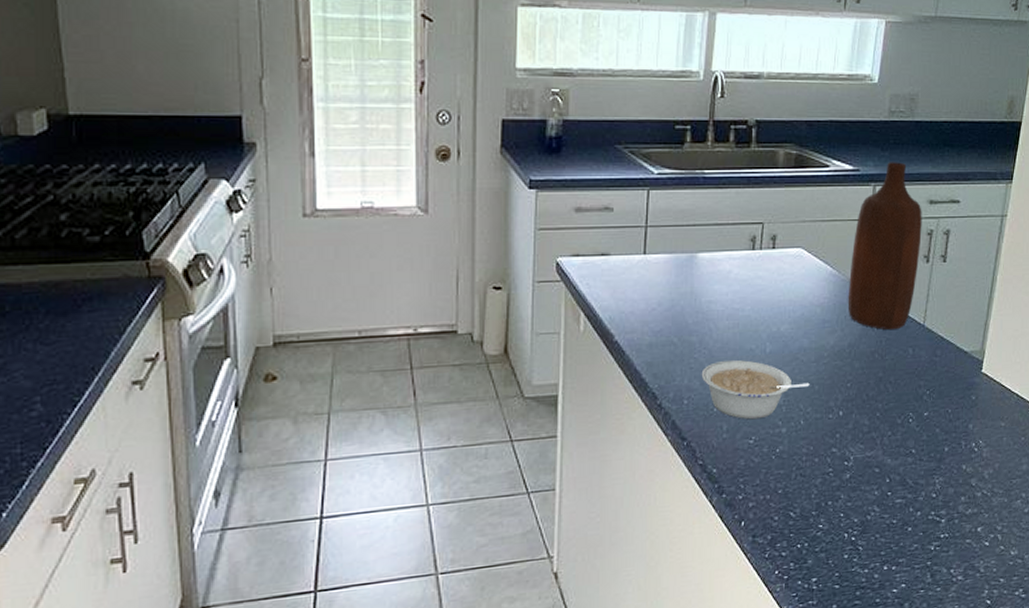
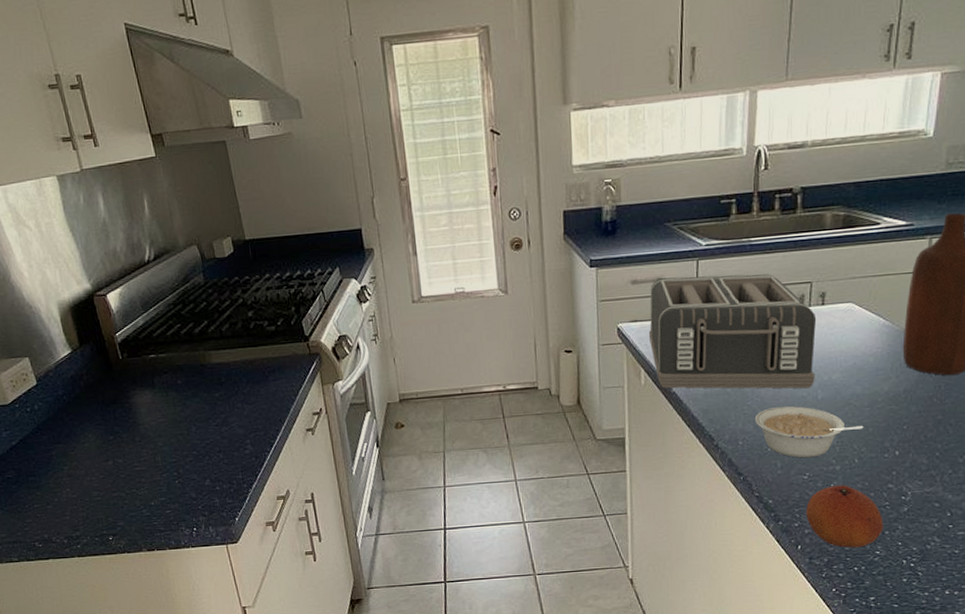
toaster: none [592,207,767,341] -> present [649,274,817,389]
fruit: none [751,450,827,523] -> present [806,485,883,548]

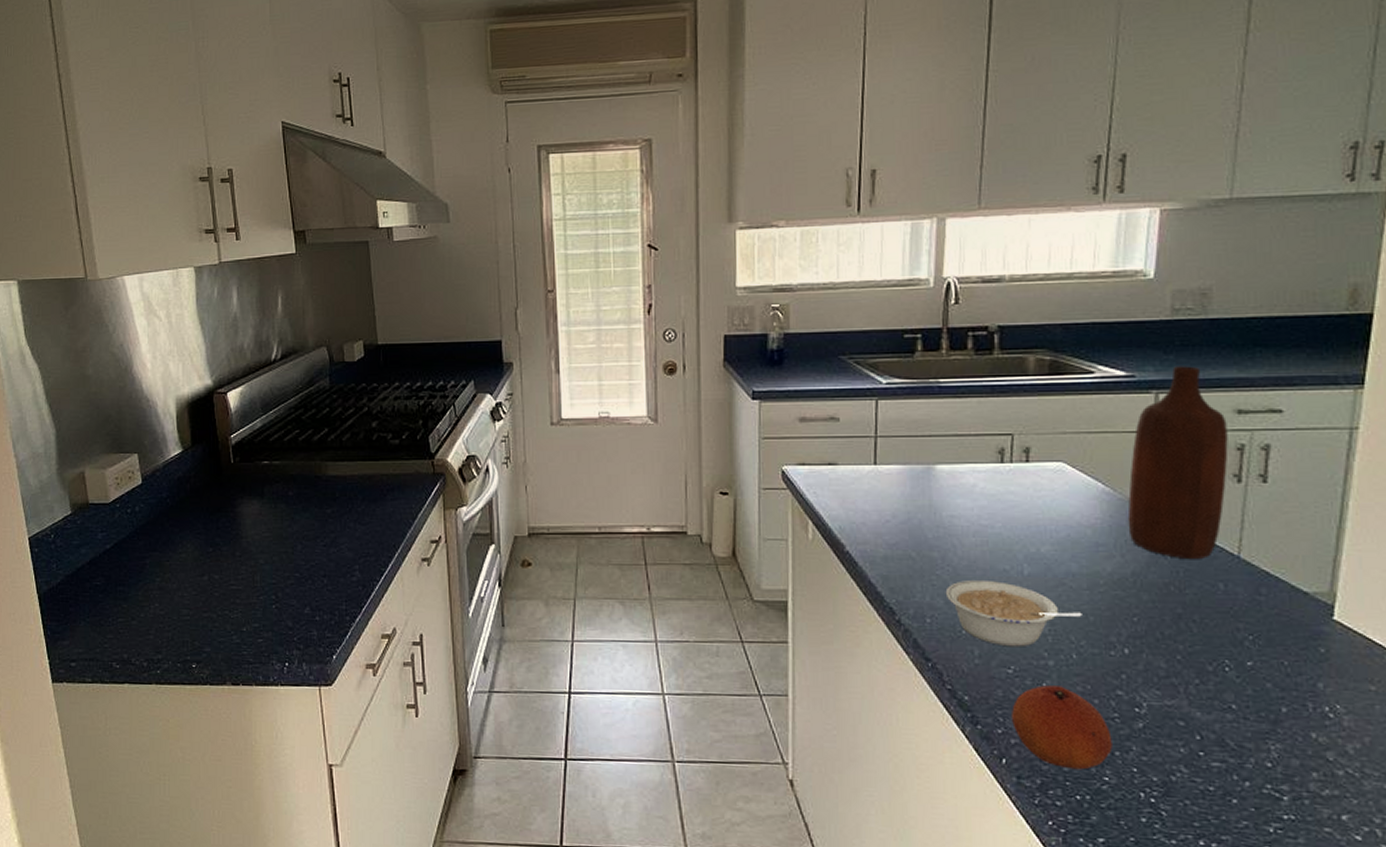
toaster: present [649,274,817,389] -> none [819,417,1020,561]

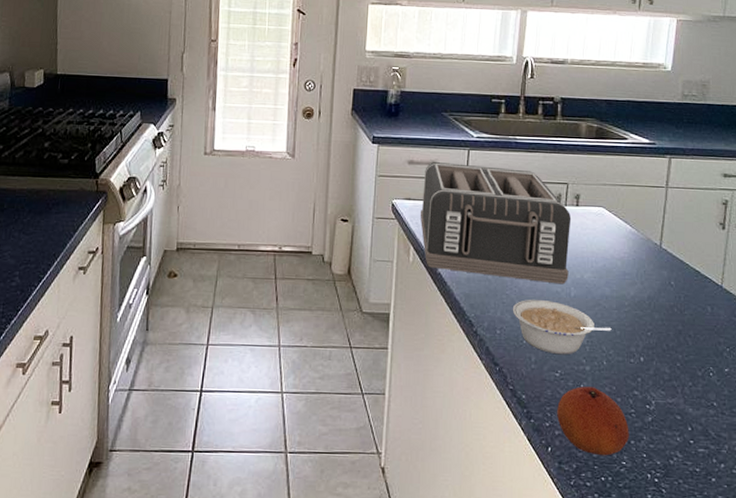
toaster: none [819,417,1020,561] -> present [421,162,572,285]
bottle: present [1127,366,1229,560] -> none [646,138,717,288]

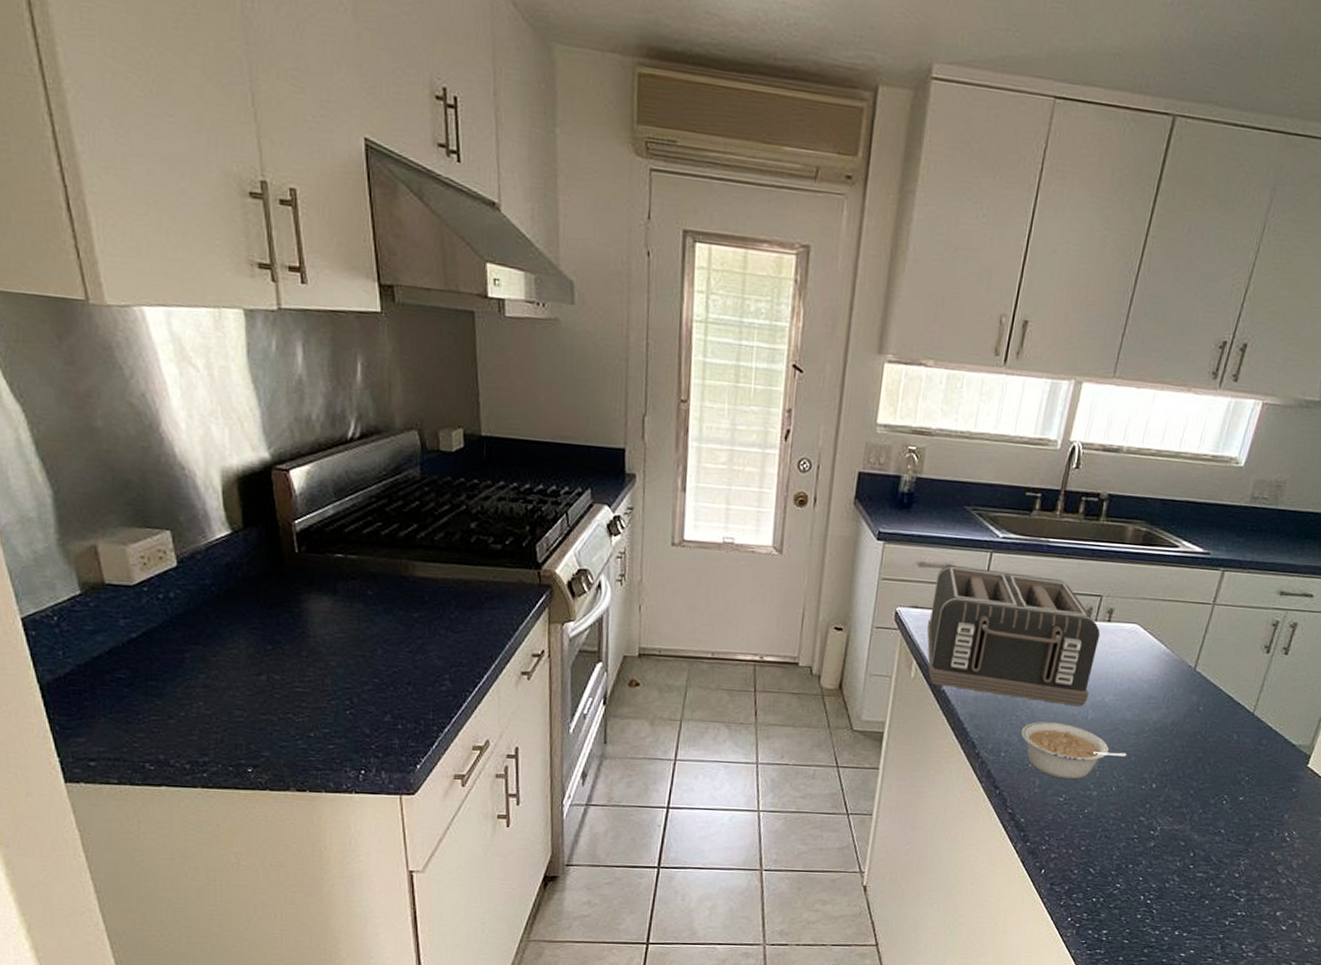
fruit: present [557,386,629,456] -> none [1055,811,1129,879]

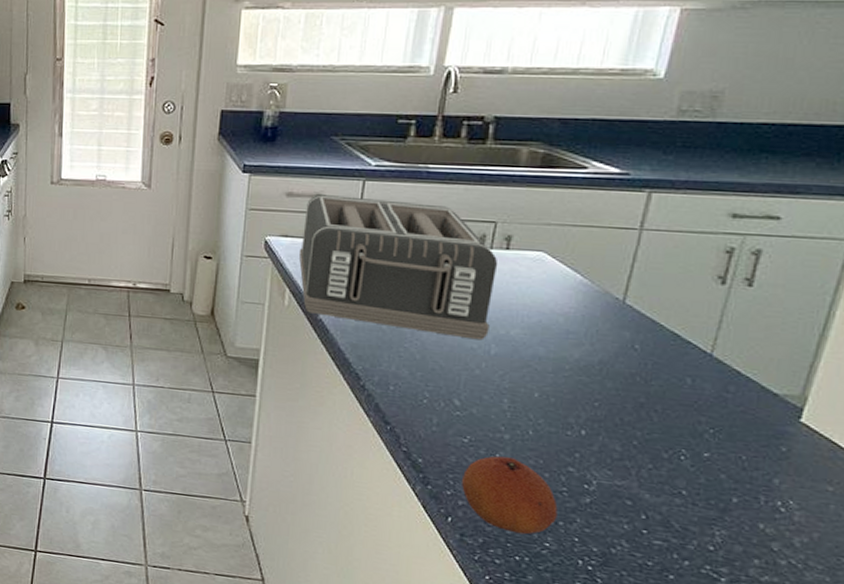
legume: present [1021,721,1127,780] -> none [411,355,544,420]
fruit: none [1055,811,1129,879] -> present [462,456,558,535]

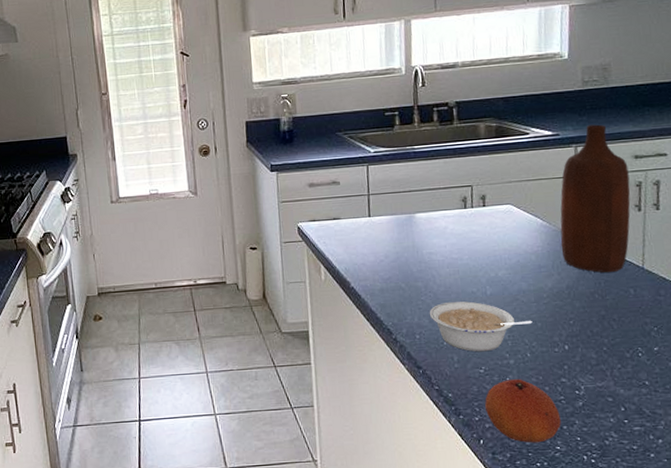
toaster: present [299,194,498,341] -> none [326,178,483,285]
legume: none [411,355,544,420] -> present [429,301,532,352]
bottle: none [601,167,720,354] -> present [560,124,631,273]

